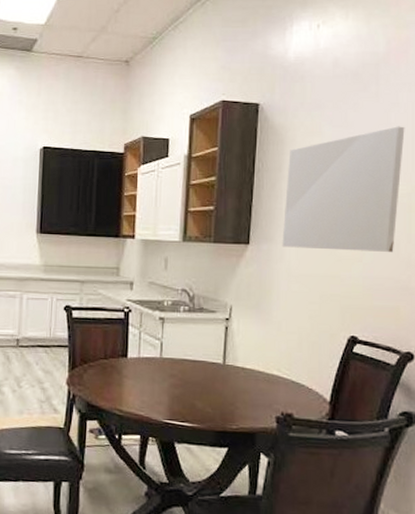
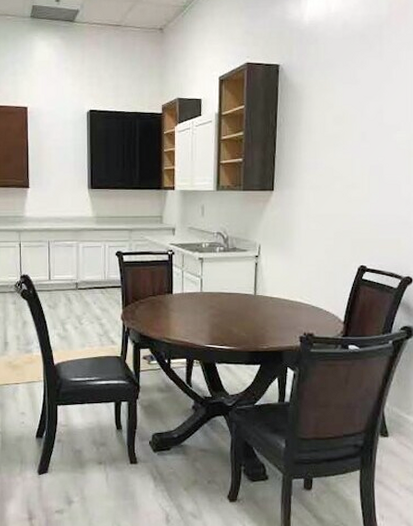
wall art: present [282,126,405,252] -> none [301,81,405,193]

